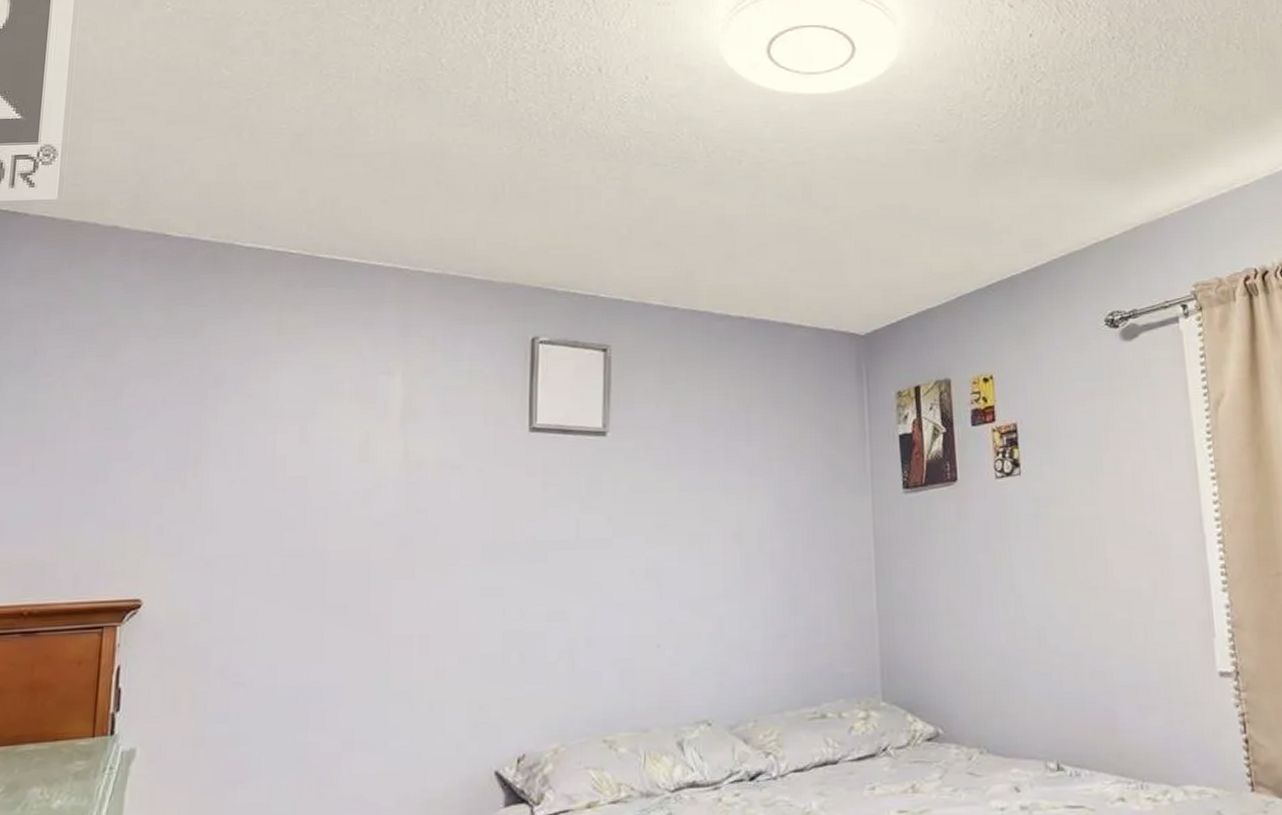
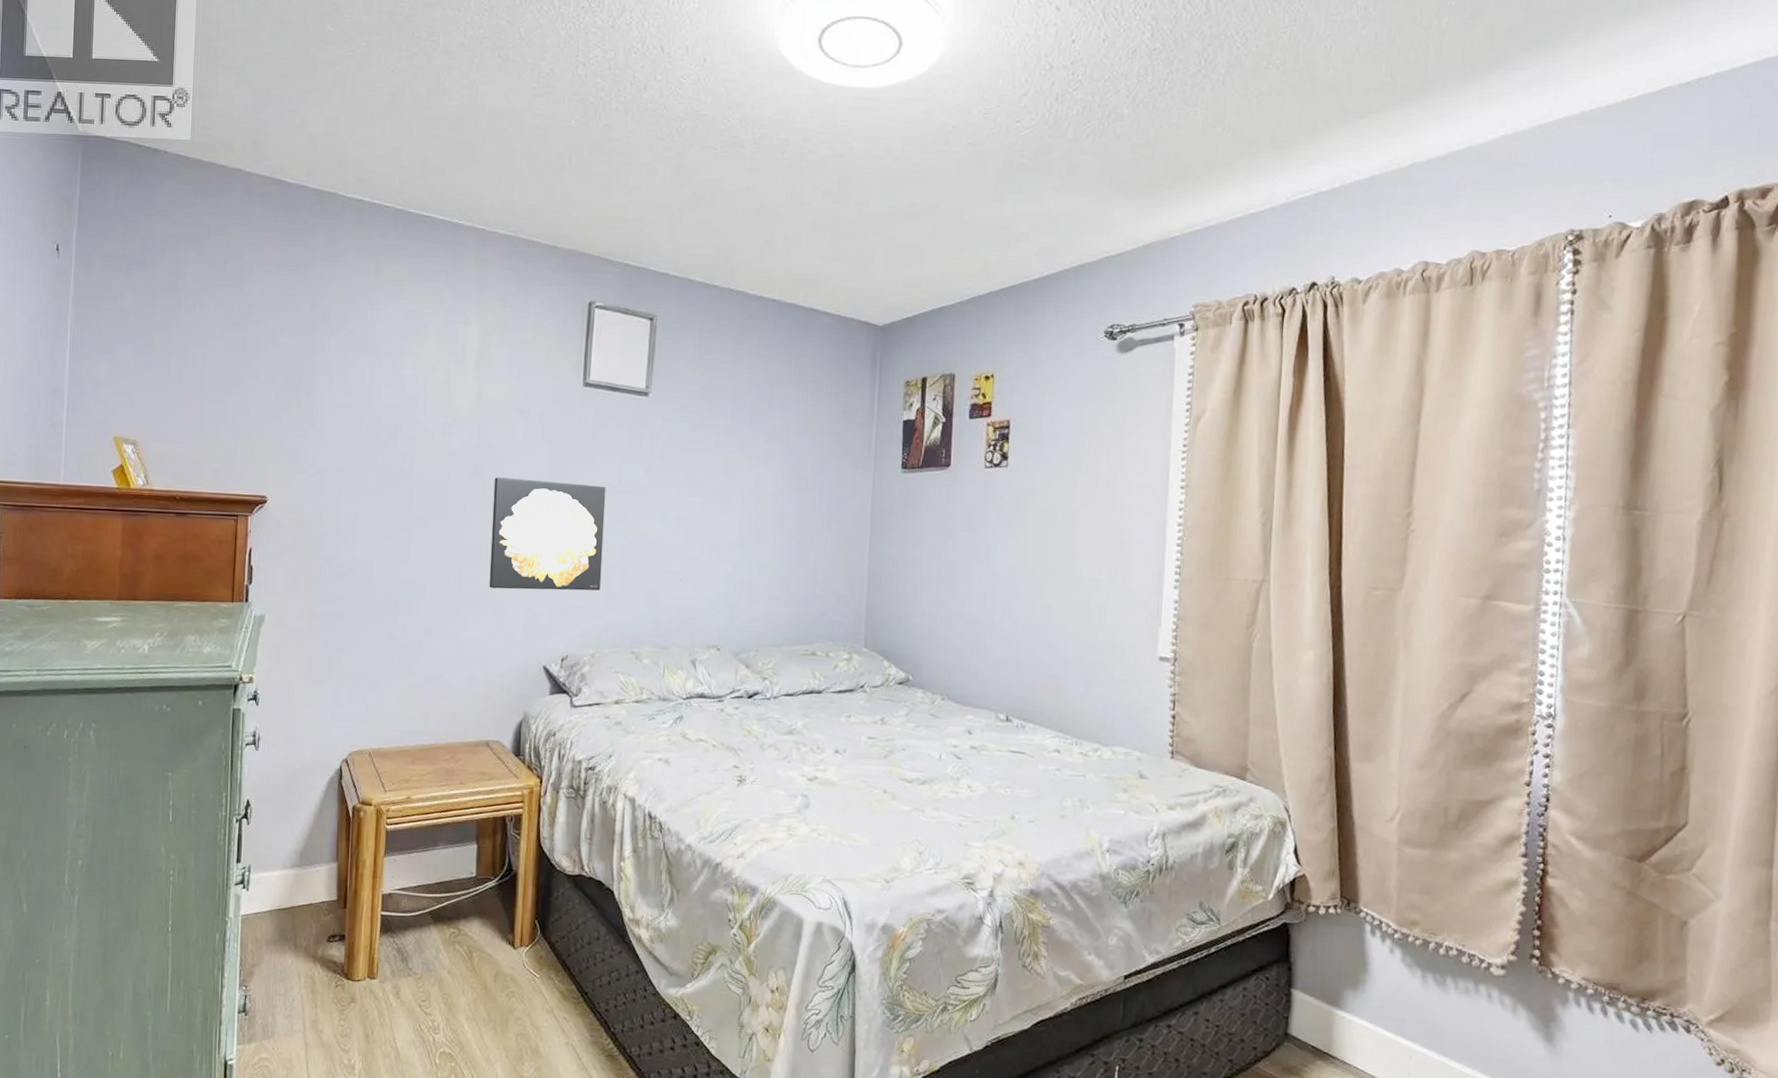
wall art: none [423,544,562,682] -> present [489,477,606,591]

